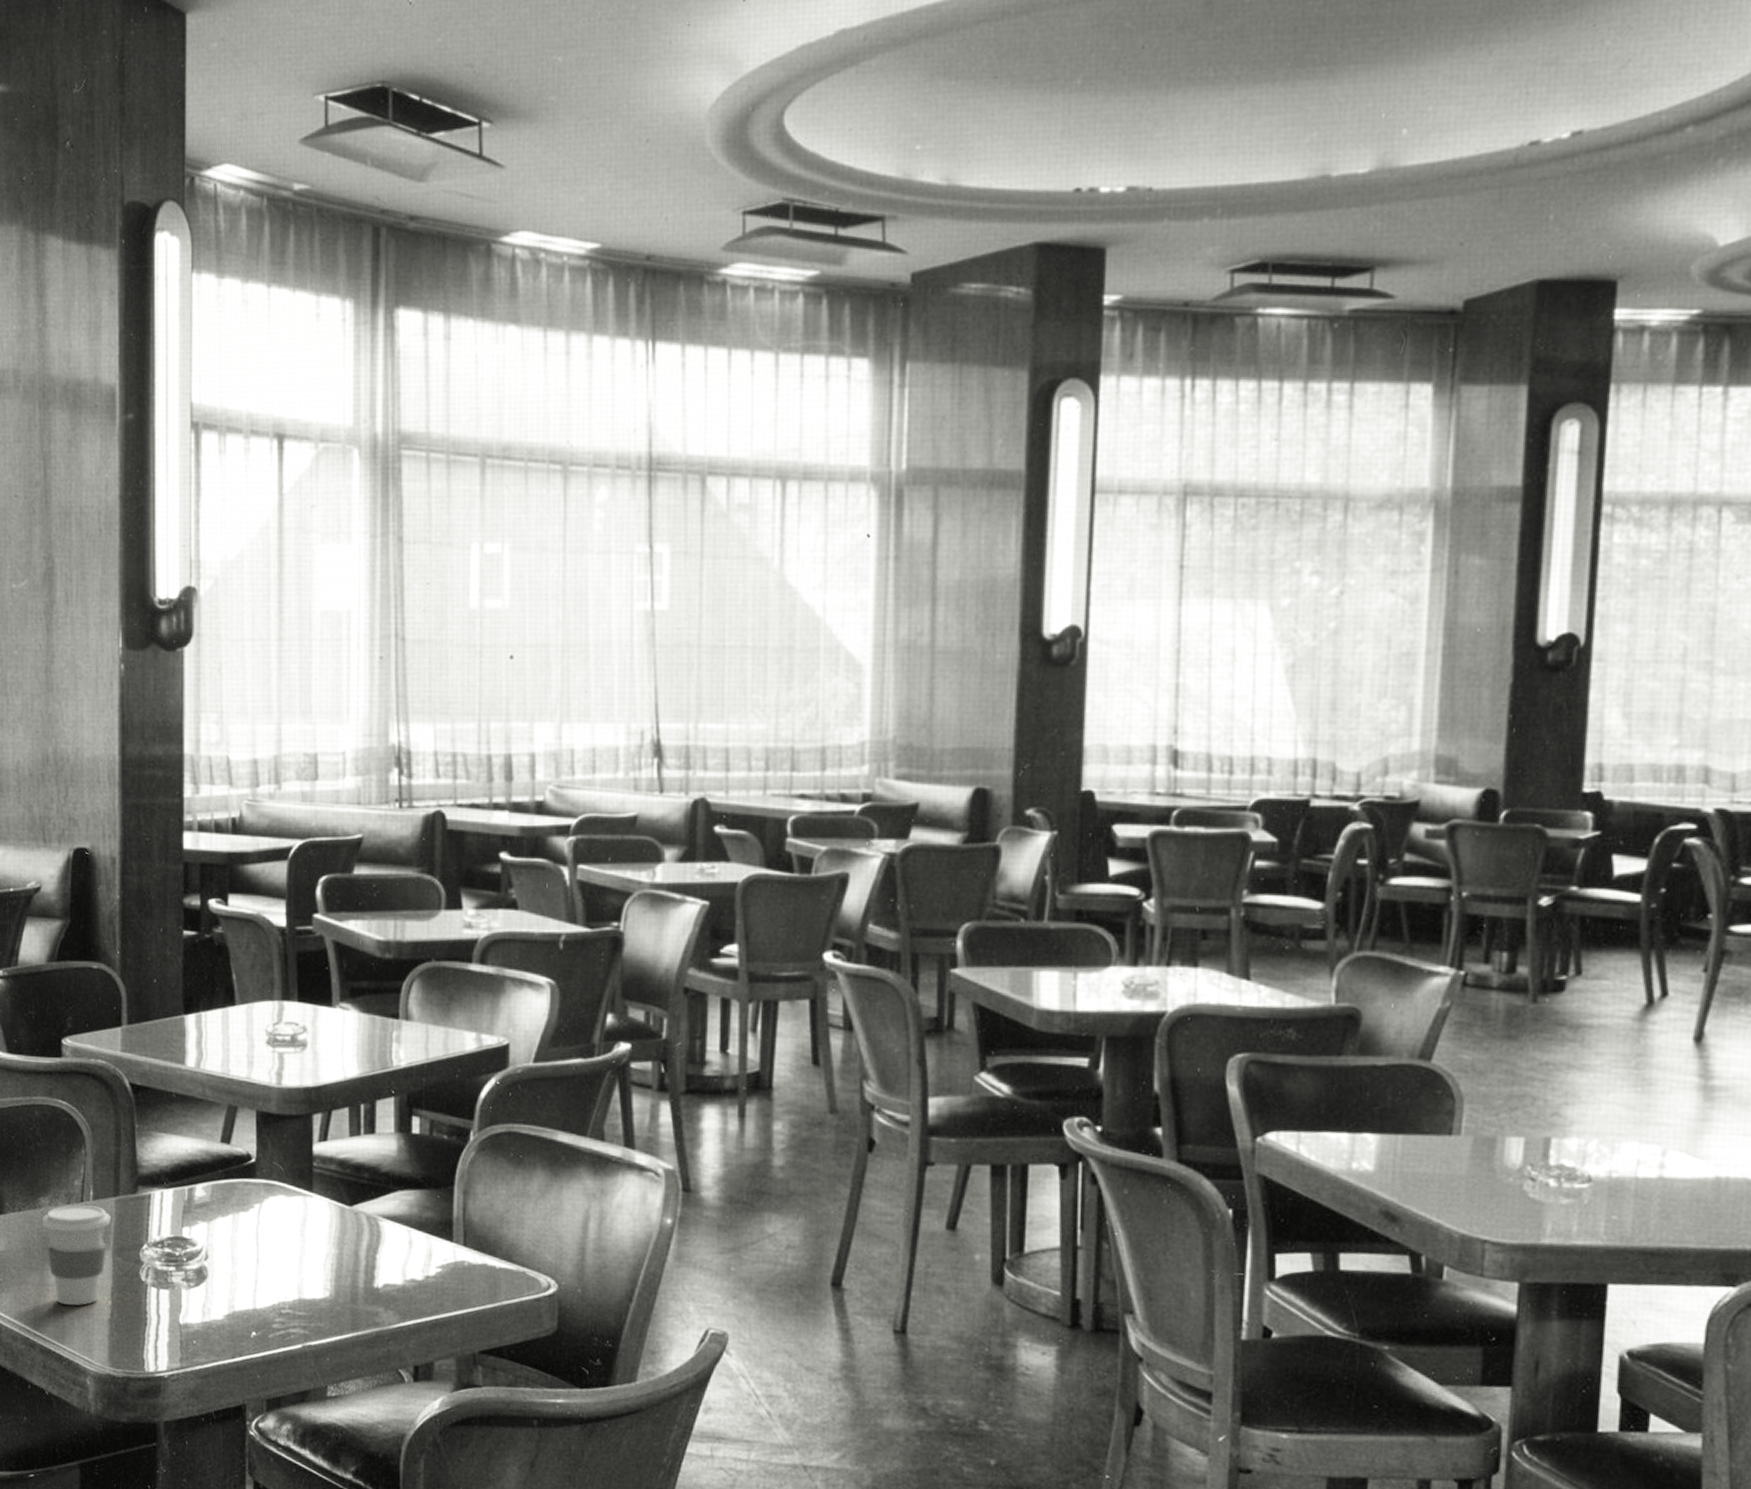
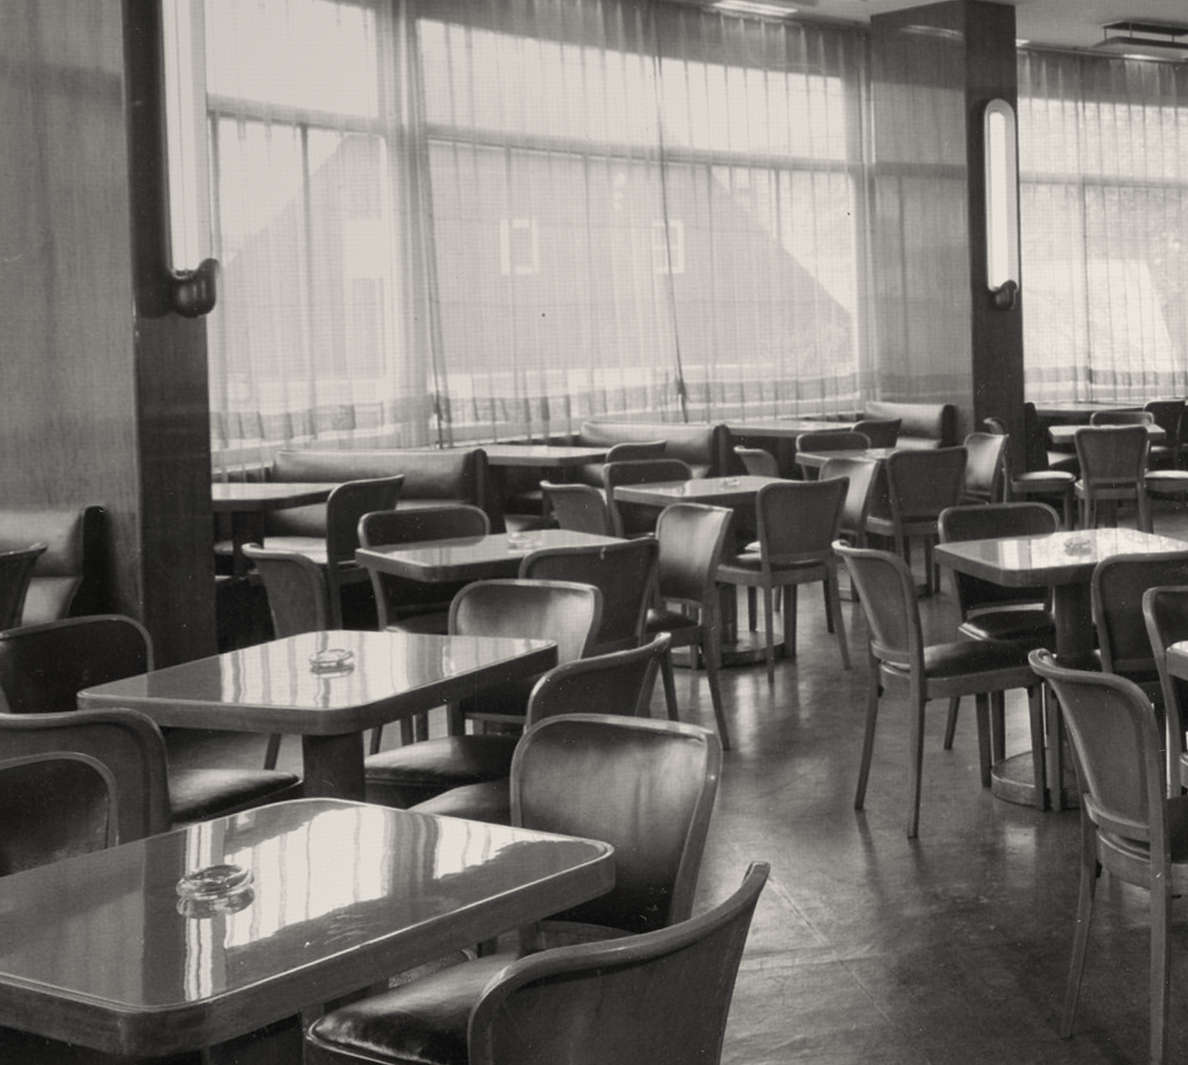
coffee cup: present [41,1205,111,1306] -> none [58,850,141,953]

